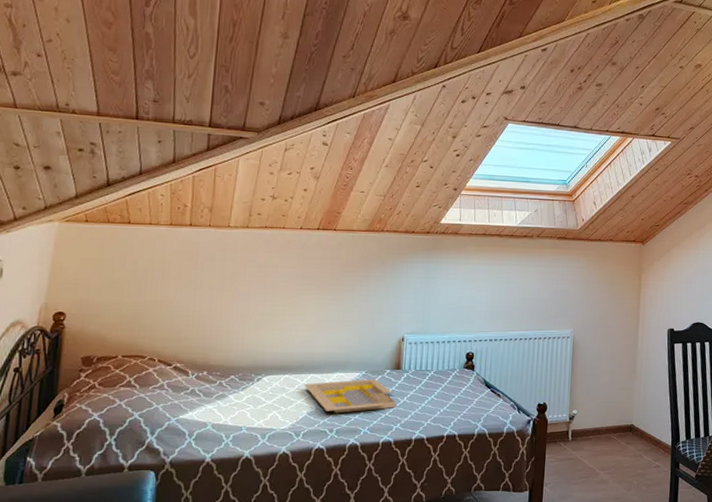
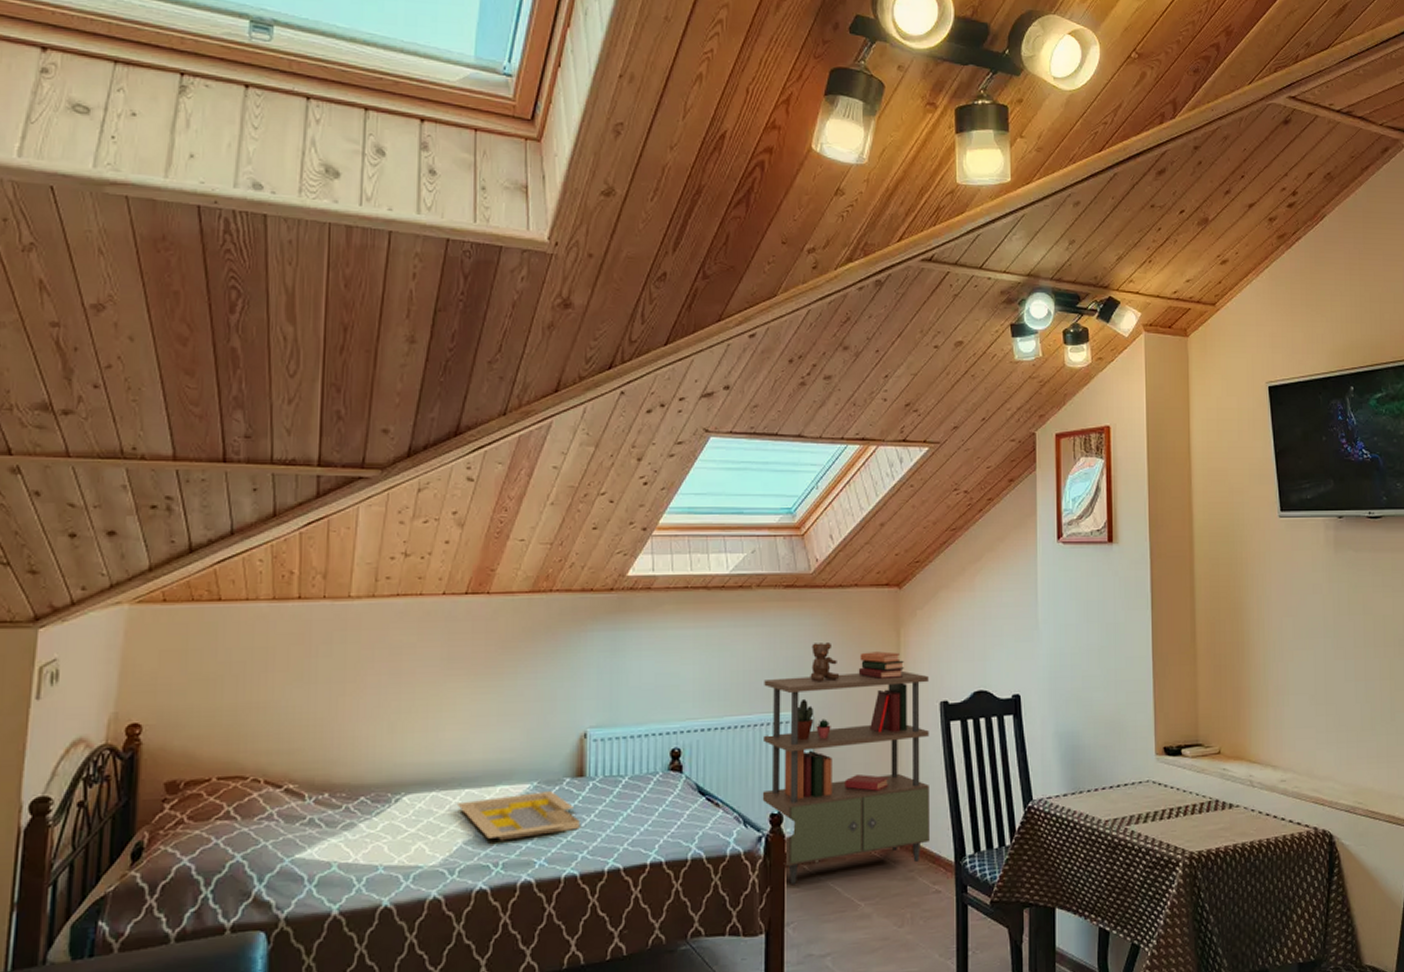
shelving unit: none [532,281,661,456] -> present [762,642,931,884]

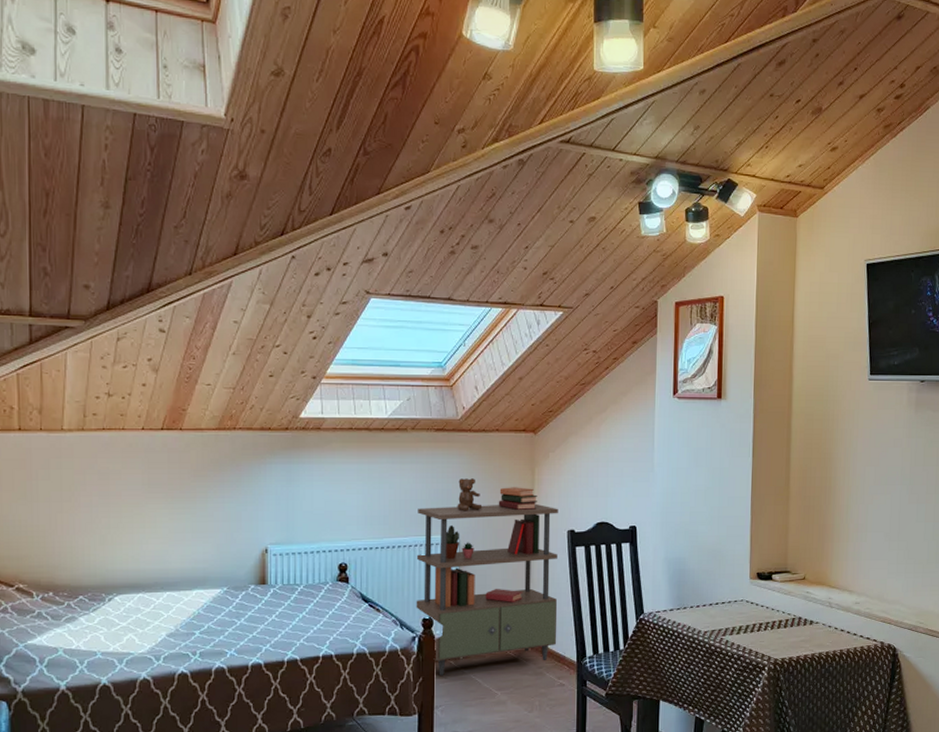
serving tray: present [456,791,580,841] -> none [159,596,263,635]

